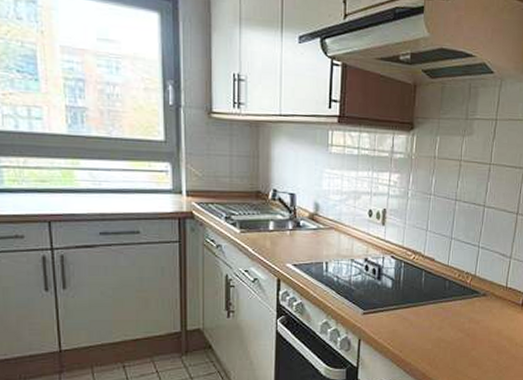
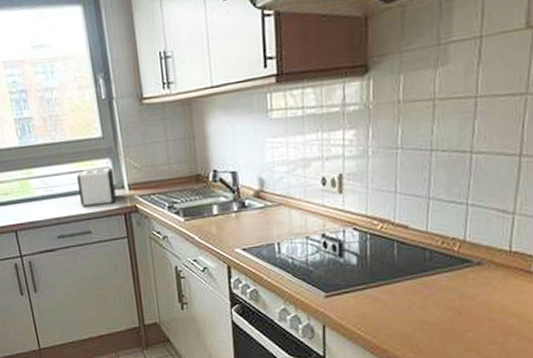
toaster: none [130,170,173,207] -> present [76,167,117,206]

